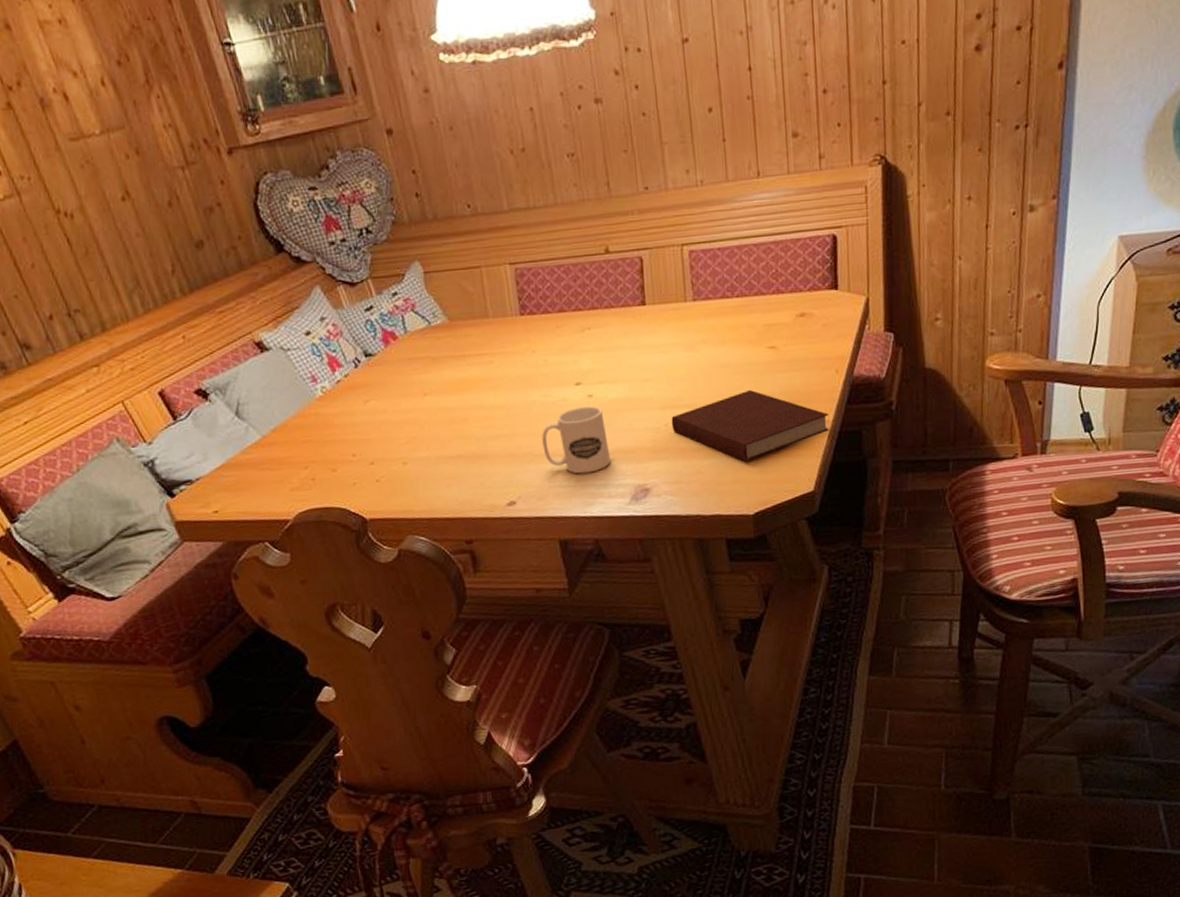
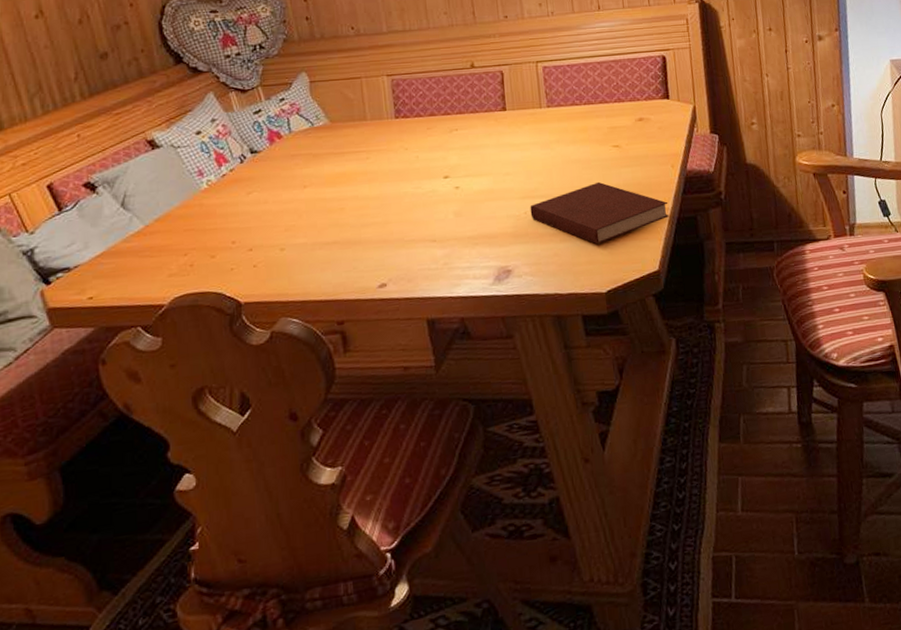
mug: present [542,406,611,474] -> none [412,196,476,258]

